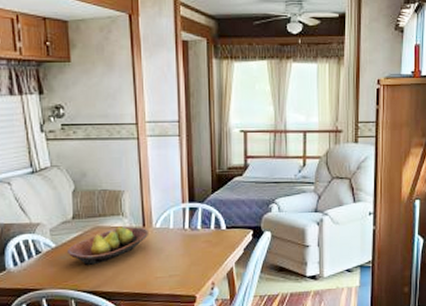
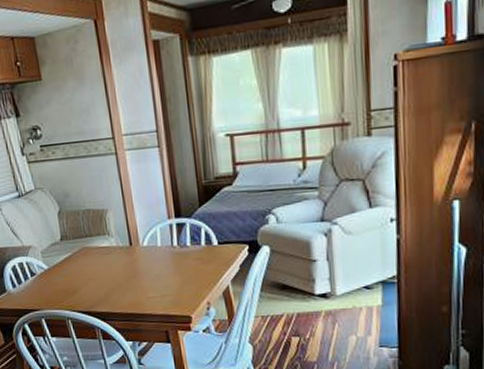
fruit bowl: present [68,226,148,265] -> none [59,246,136,286]

